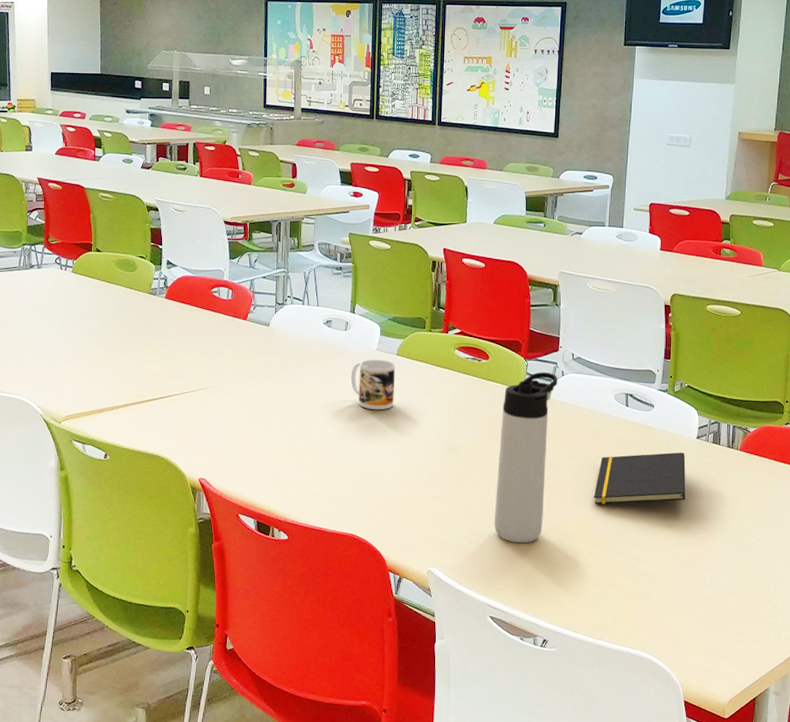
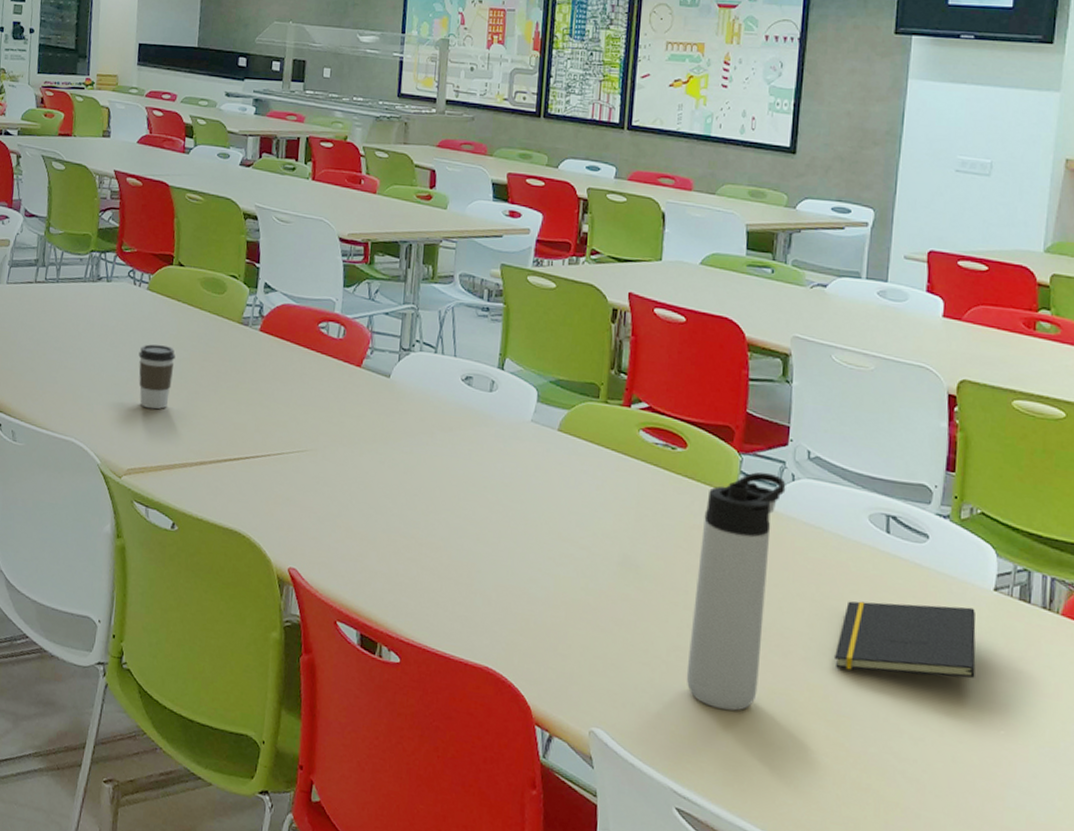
coffee cup: none [68,315,99,367] -> present [138,344,175,409]
mug: present [350,359,396,410] -> none [494,432,557,503]

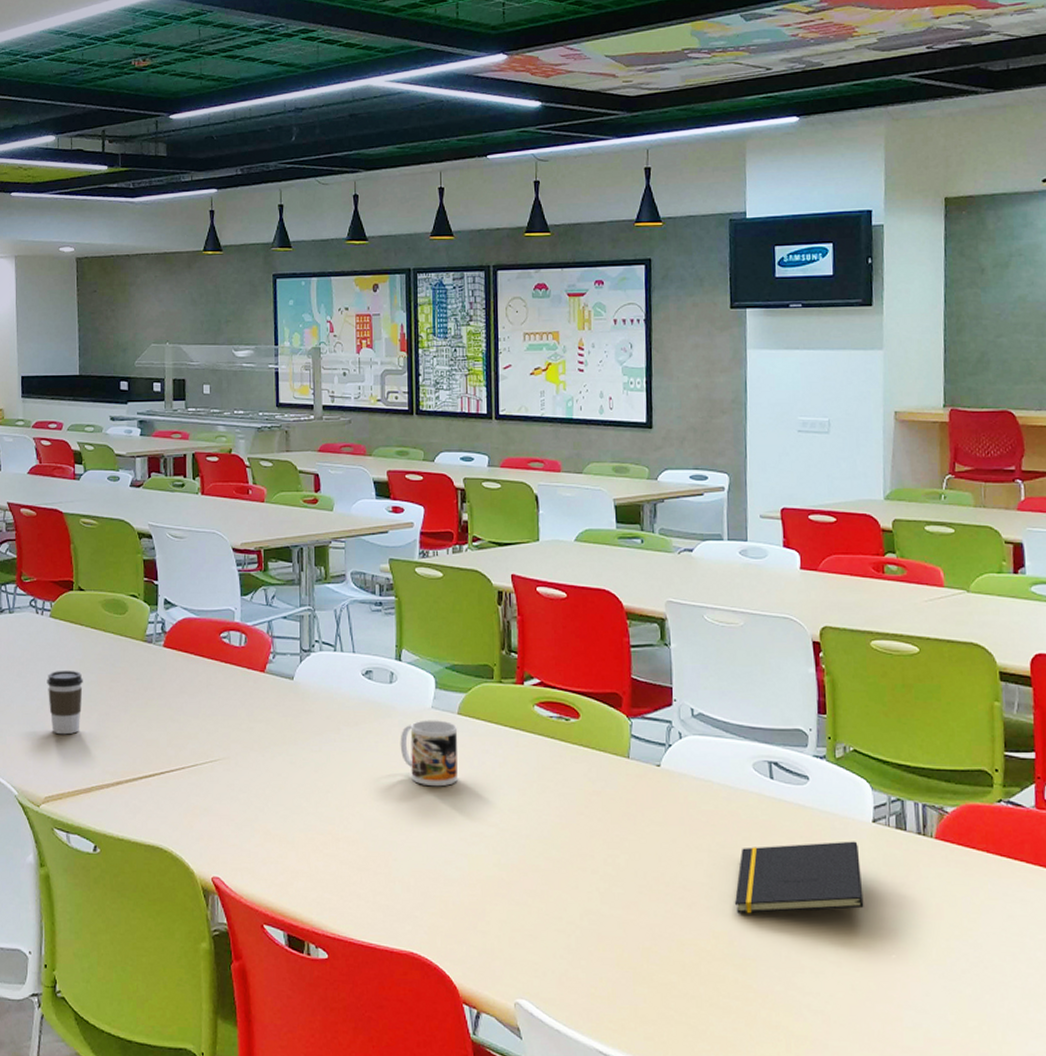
mug: none [494,432,557,503] -> present [400,720,458,787]
thermos bottle: present [686,472,786,711] -> none [600,733,675,967]

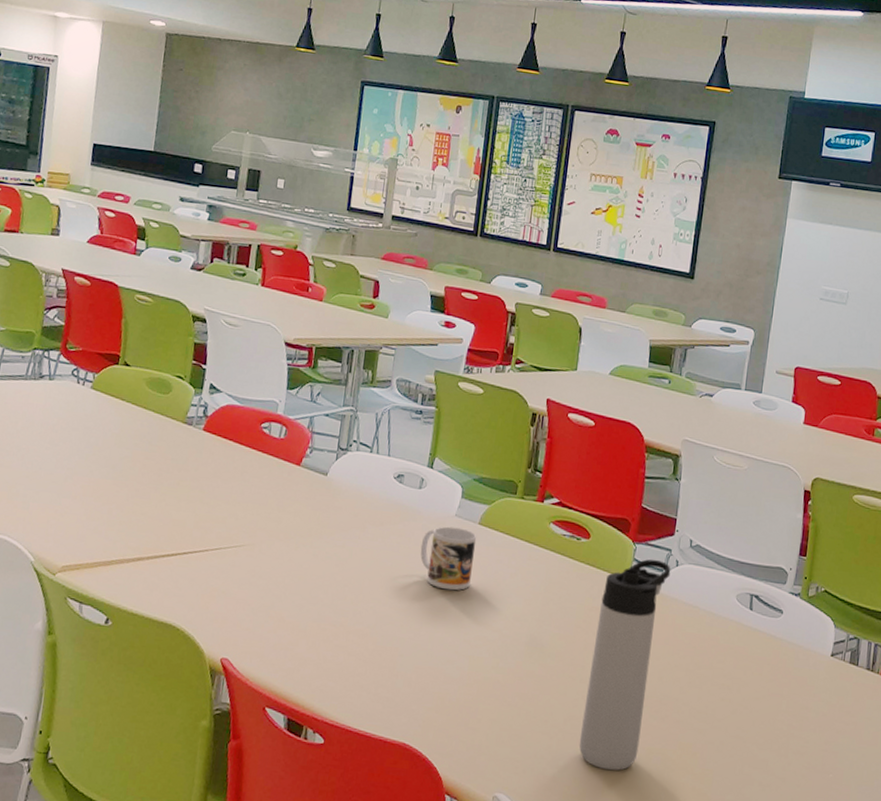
coffee cup: present [47,670,83,735] -> none [78,442,117,507]
thermos bottle: none [600,733,675,967] -> present [579,559,671,771]
notepad: present [735,841,864,914] -> none [703,669,816,732]

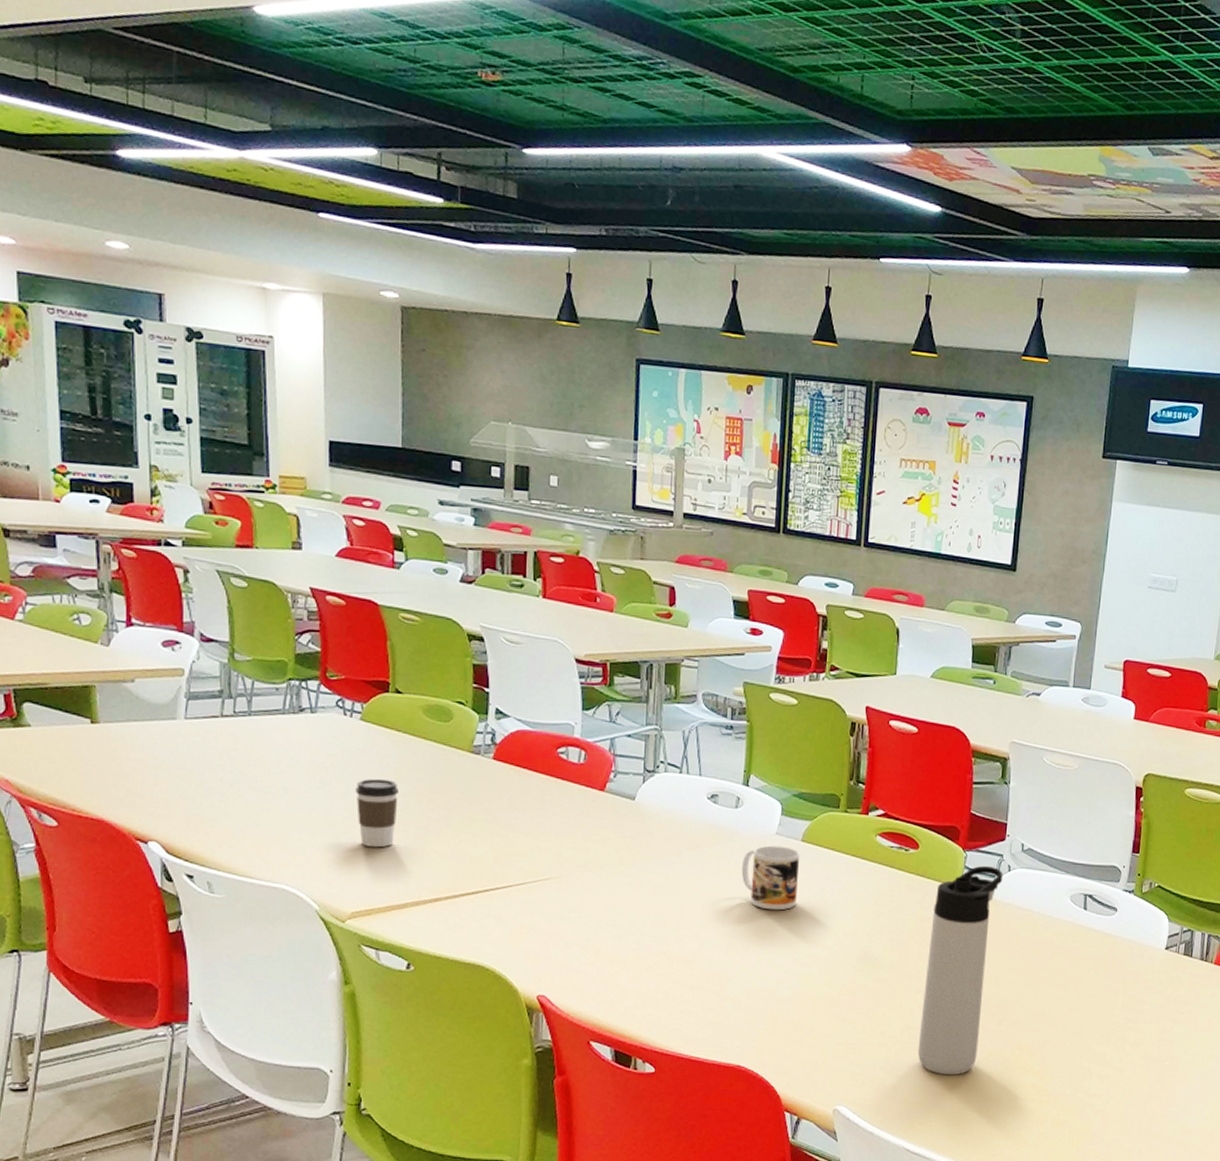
coffee cup: none [78,442,117,507] -> present [355,778,399,848]

